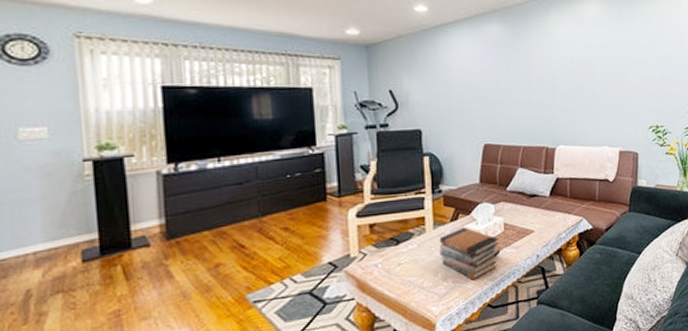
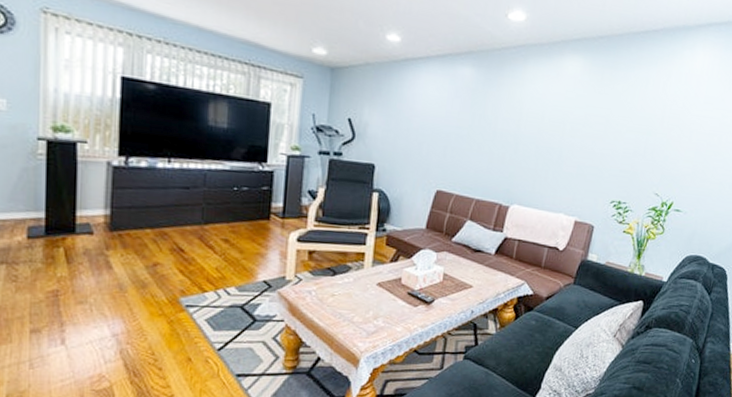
book stack: present [439,227,499,280] -> none [374,270,436,324]

